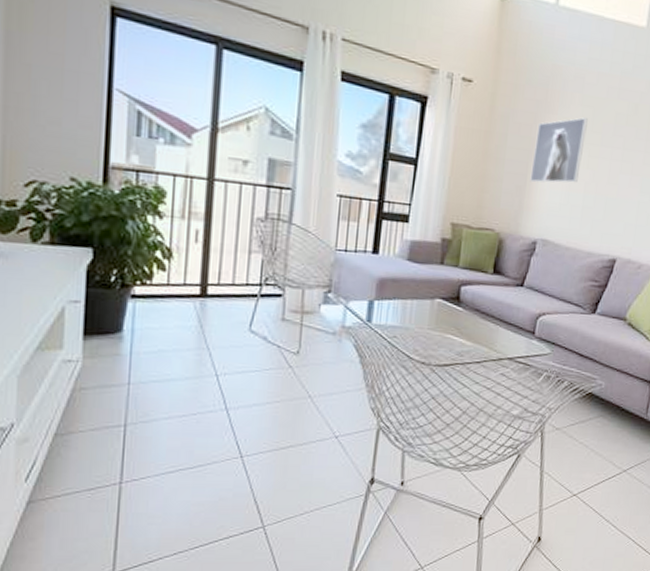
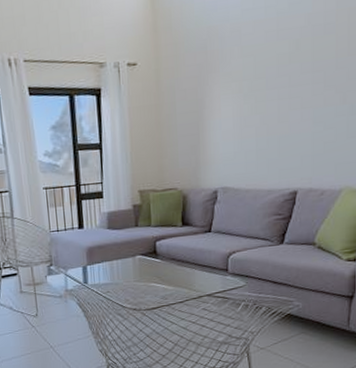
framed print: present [530,117,588,183] -> none [202,67,250,139]

